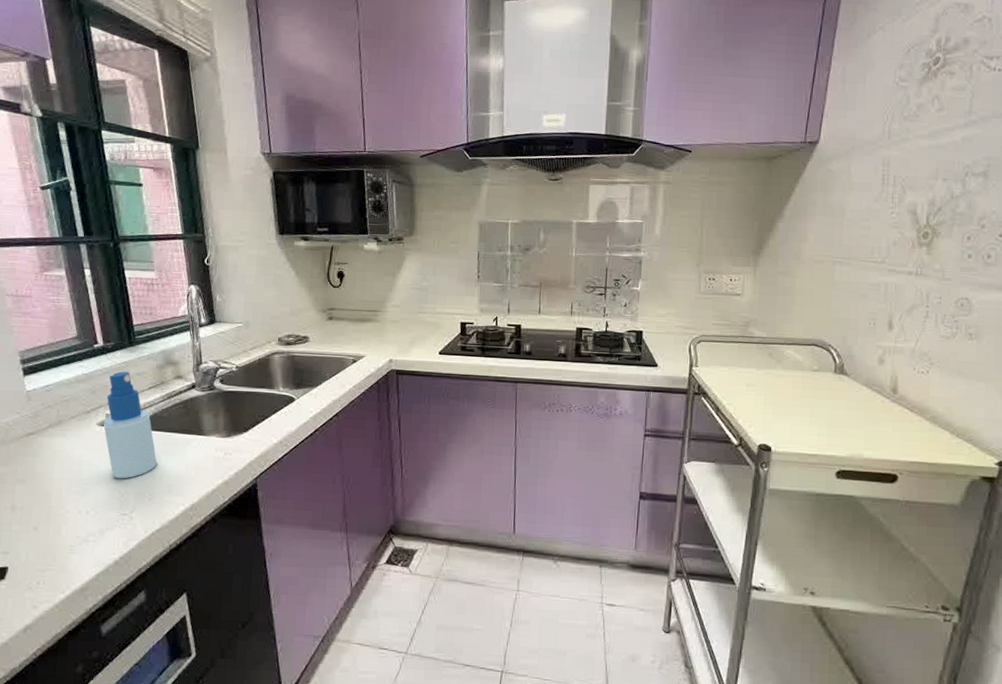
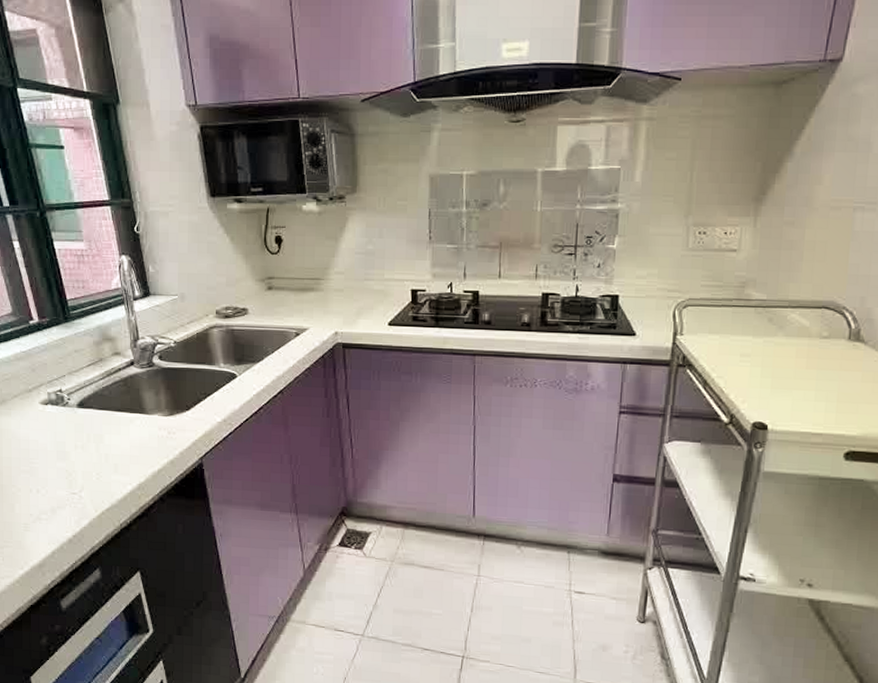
spray bottle: present [103,371,158,479] -> none [46,348,102,458]

